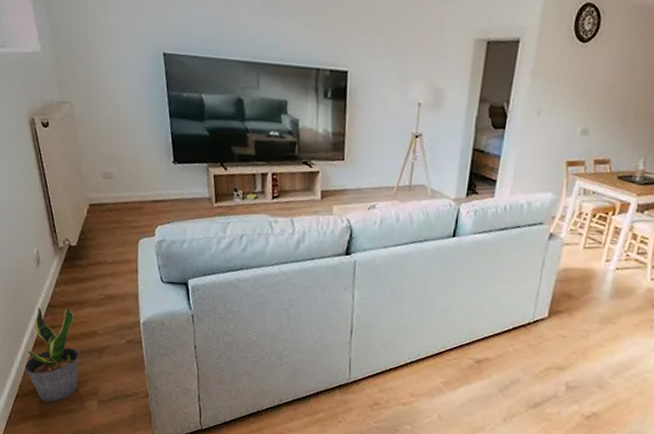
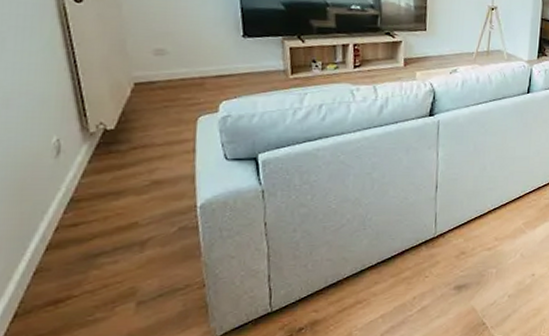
potted plant: present [24,307,79,402] -> none [29,200,112,316]

